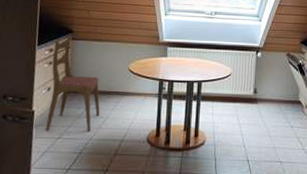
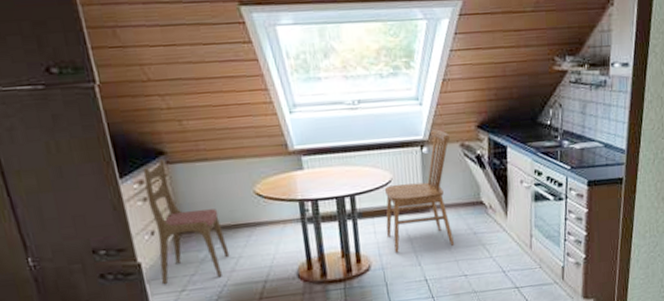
dining chair: none [221,40,279,134] -> present [384,129,454,253]

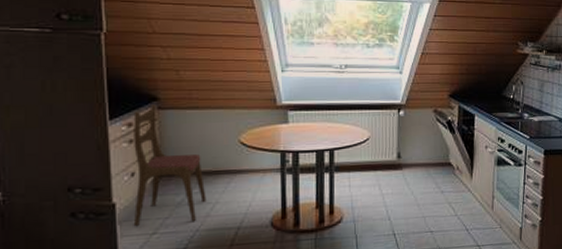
dining chair: present [384,129,454,253] -> none [360,95,424,207]

